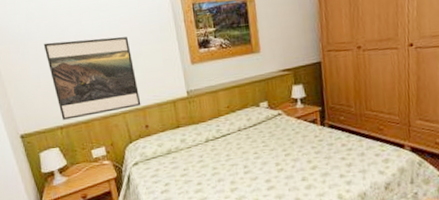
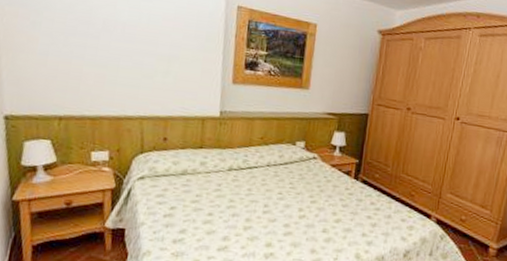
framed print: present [43,36,141,120] -> none [62,17,168,115]

